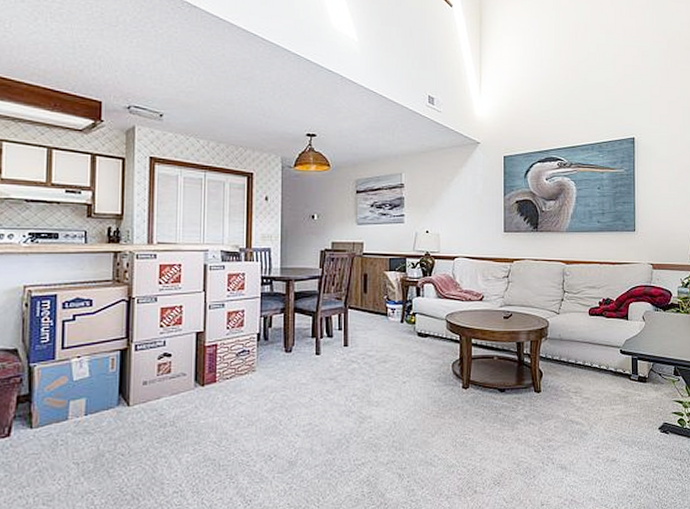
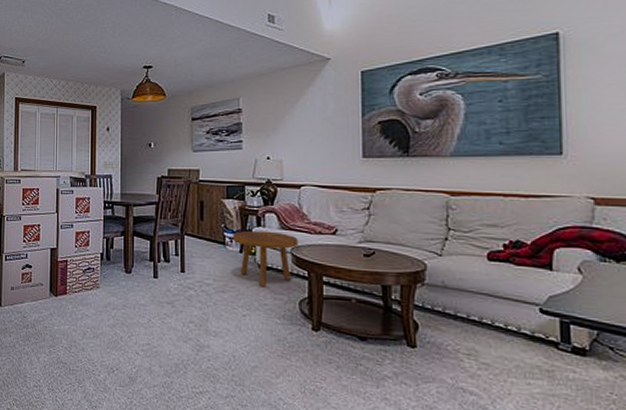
footstool: none [394,300,452,354] -> present [232,230,298,288]

